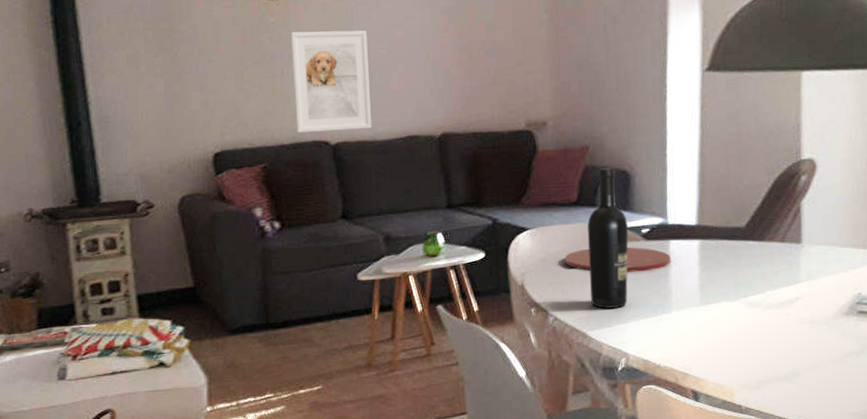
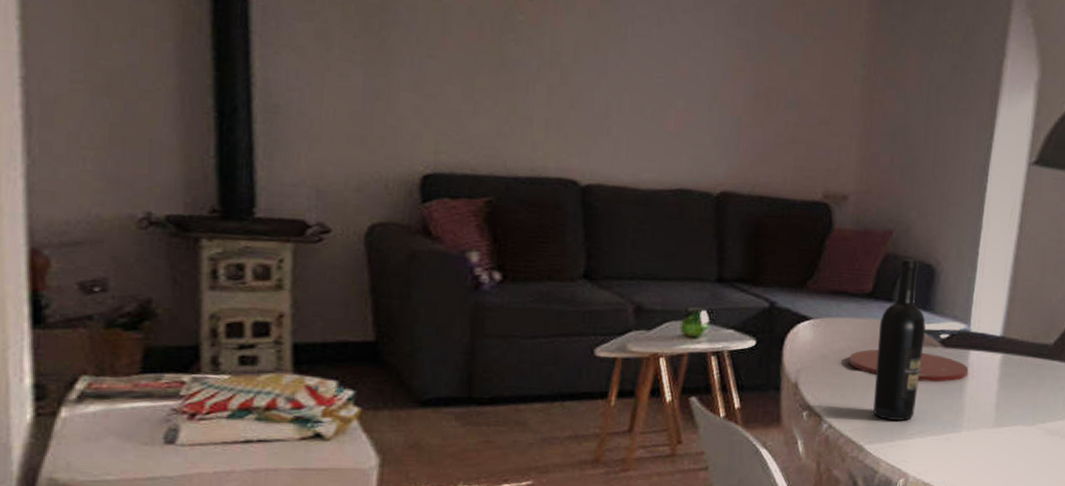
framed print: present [290,30,371,133] -> none [537,38,643,173]

